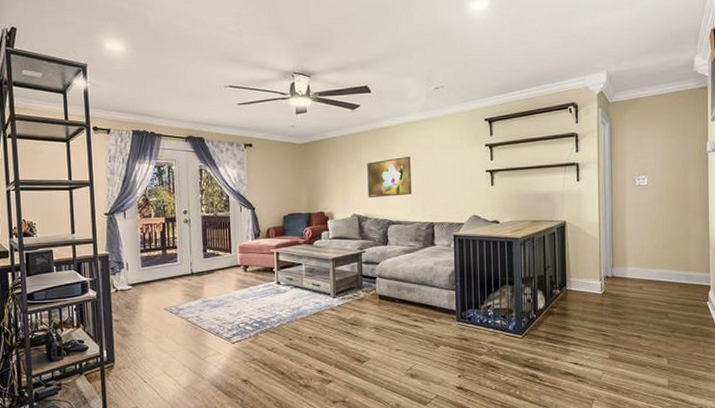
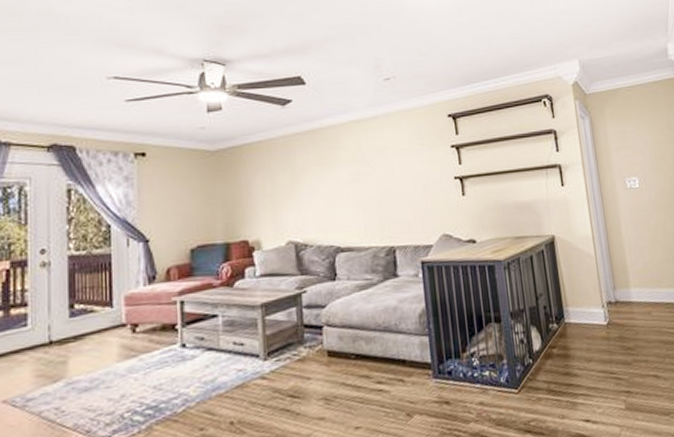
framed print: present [367,157,412,198] -> none [304,163,364,219]

